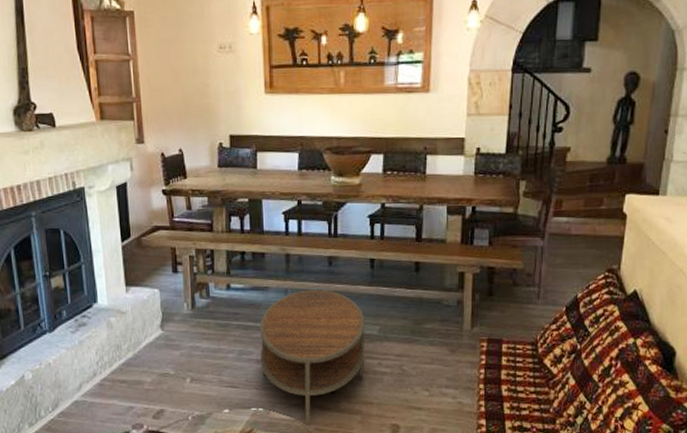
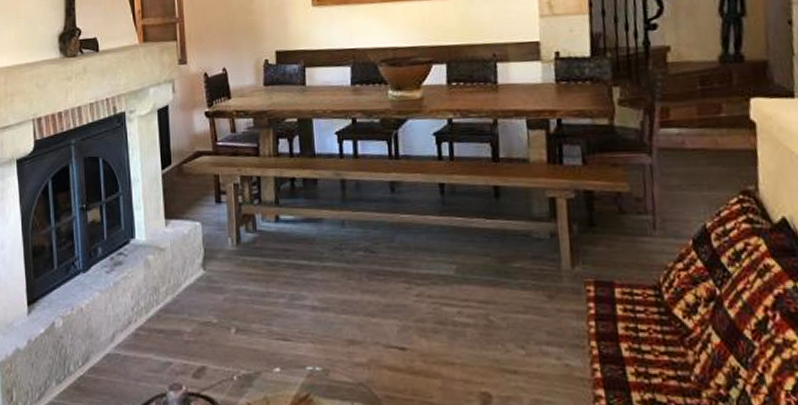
coffee table: present [259,289,365,425] -> none [313,220,441,390]

